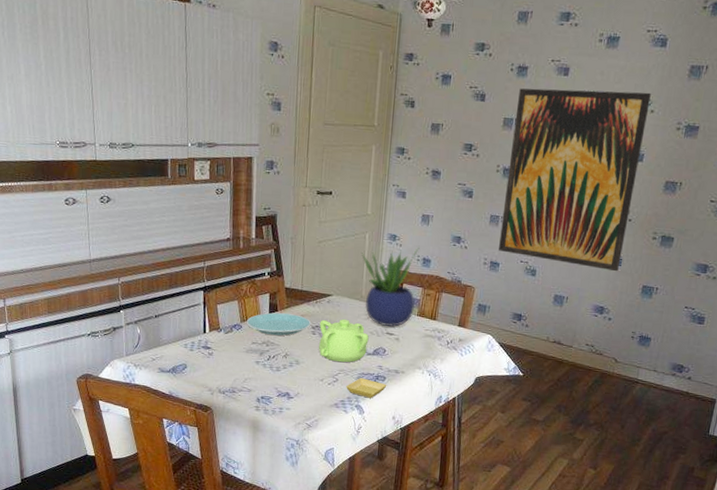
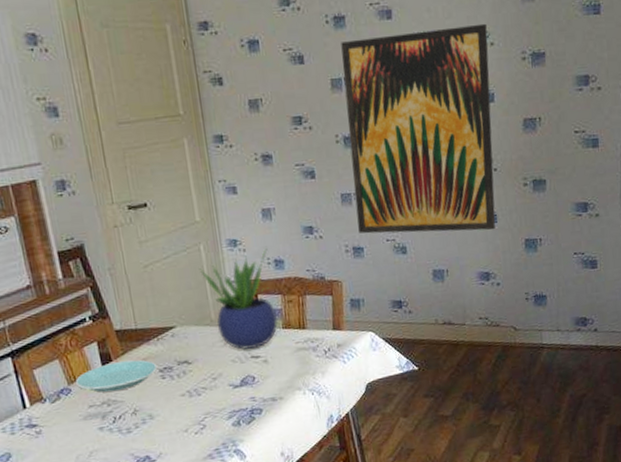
teapot: present [319,318,369,363] -> none [167,351,233,406]
saucer: present [346,378,387,398] -> none [217,416,266,439]

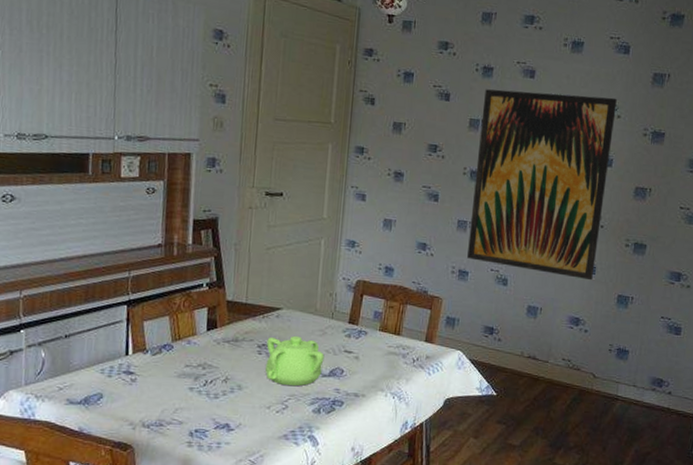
plate: present [75,359,158,393] -> none [178,329,257,357]
teapot: none [167,351,233,406] -> present [265,335,324,387]
potted plant: present [198,249,278,350] -> none [315,254,381,344]

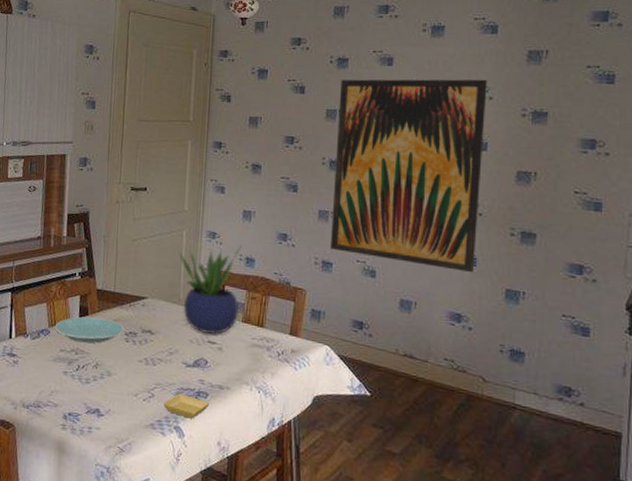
plate: none [178,329,257,357] -> present [54,316,125,343]
teapot: present [265,335,324,387] -> none [132,324,188,376]
saucer: none [297,404,345,427] -> present [163,394,210,419]
potted plant: none [315,254,381,344] -> present [177,245,242,334]

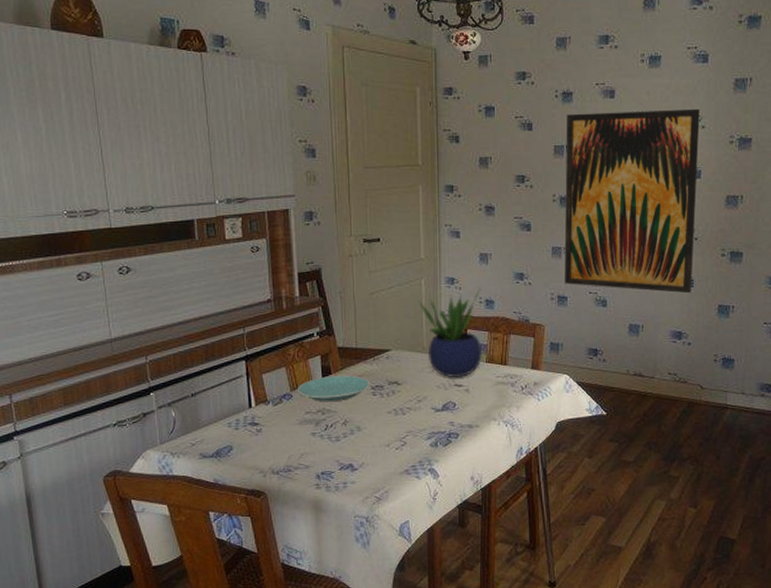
saucer: present [163,394,210,419] -> none [416,438,461,460]

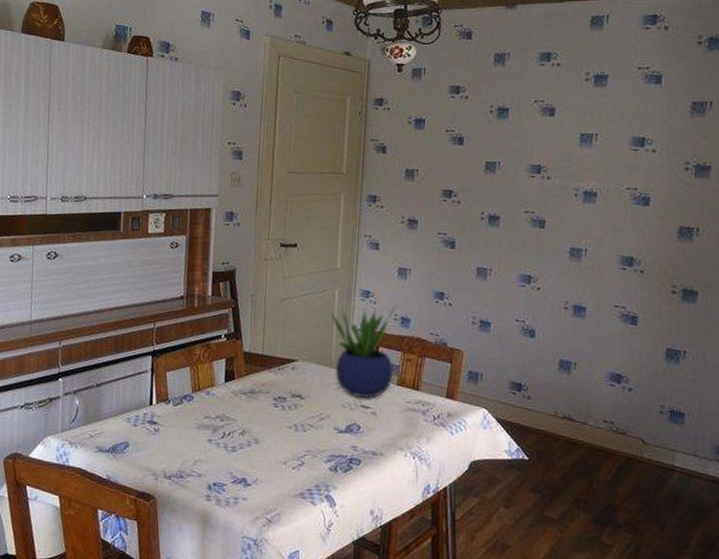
plate: present [297,376,371,402] -> none [198,381,273,409]
wall art: present [564,108,700,294] -> none [489,130,650,332]

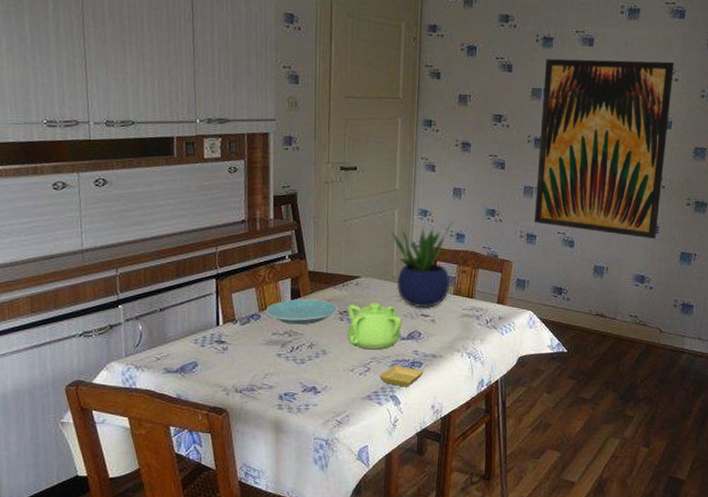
plate: none [198,381,273,409] -> present [265,299,339,325]
teapot: none [281,388,340,442] -> present [347,302,402,350]
saucer: none [314,461,363,487] -> present [379,365,424,387]
wall art: none [489,130,650,332] -> present [535,58,674,239]

